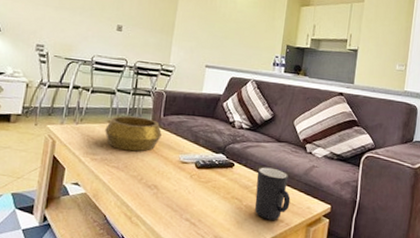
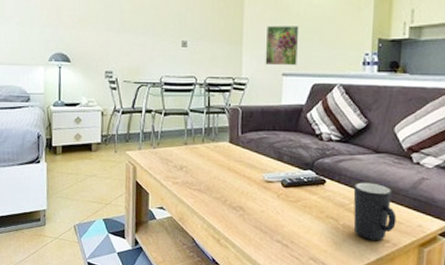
decorative bowl: present [105,115,162,152] -> none [183,136,241,173]
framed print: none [191,23,224,60] -> present [265,26,299,66]

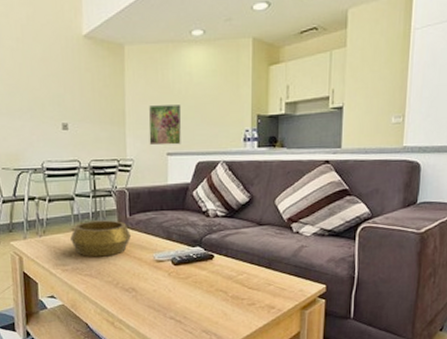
decorative bowl: none [183,136,241,173] -> present [70,220,131,257]
mug: present [353,182,397,240] -> none [240,254,280,308]

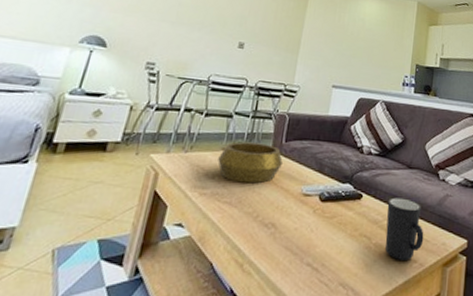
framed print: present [148,105,182,146] -> none [317,40,352,80]
mug: none [240,254,280,308] -> present [385,197,424,260]

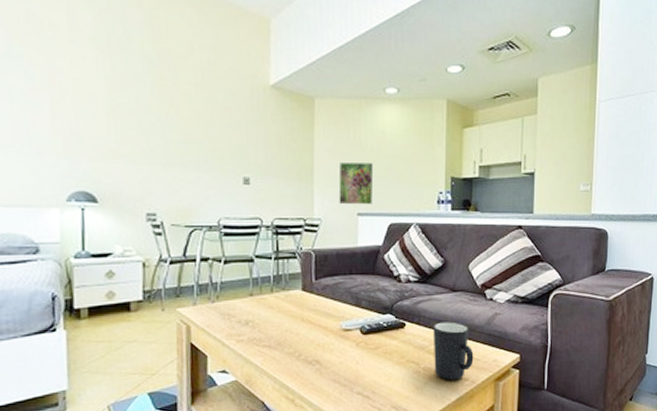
decorative bowl: present [218,141,283,184] -> none [248,284,316,326]
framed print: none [317,40,352,80] -> present [338,163,374,205]

